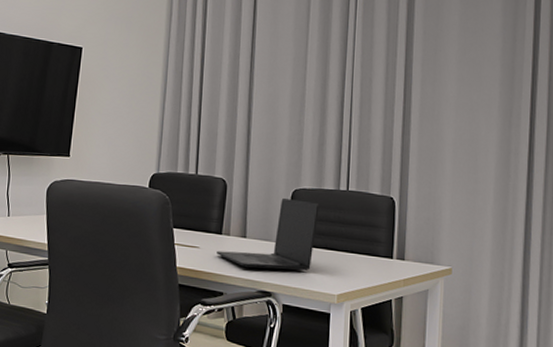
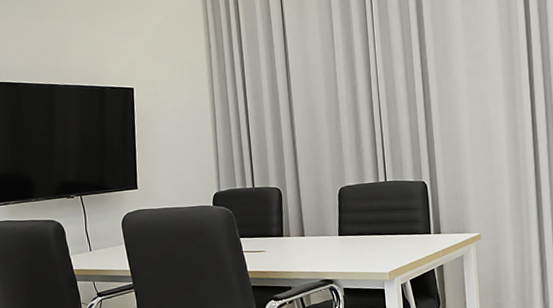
laptop: present [217,199,319,270] -> none [281,196,364,262]

